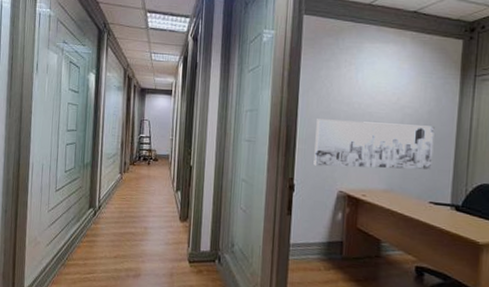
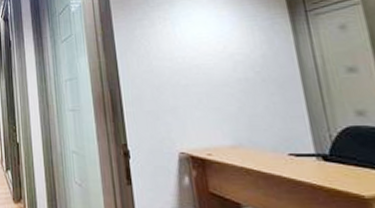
wall art: present [313,119,435,170] -> none [140,70,282,128]

